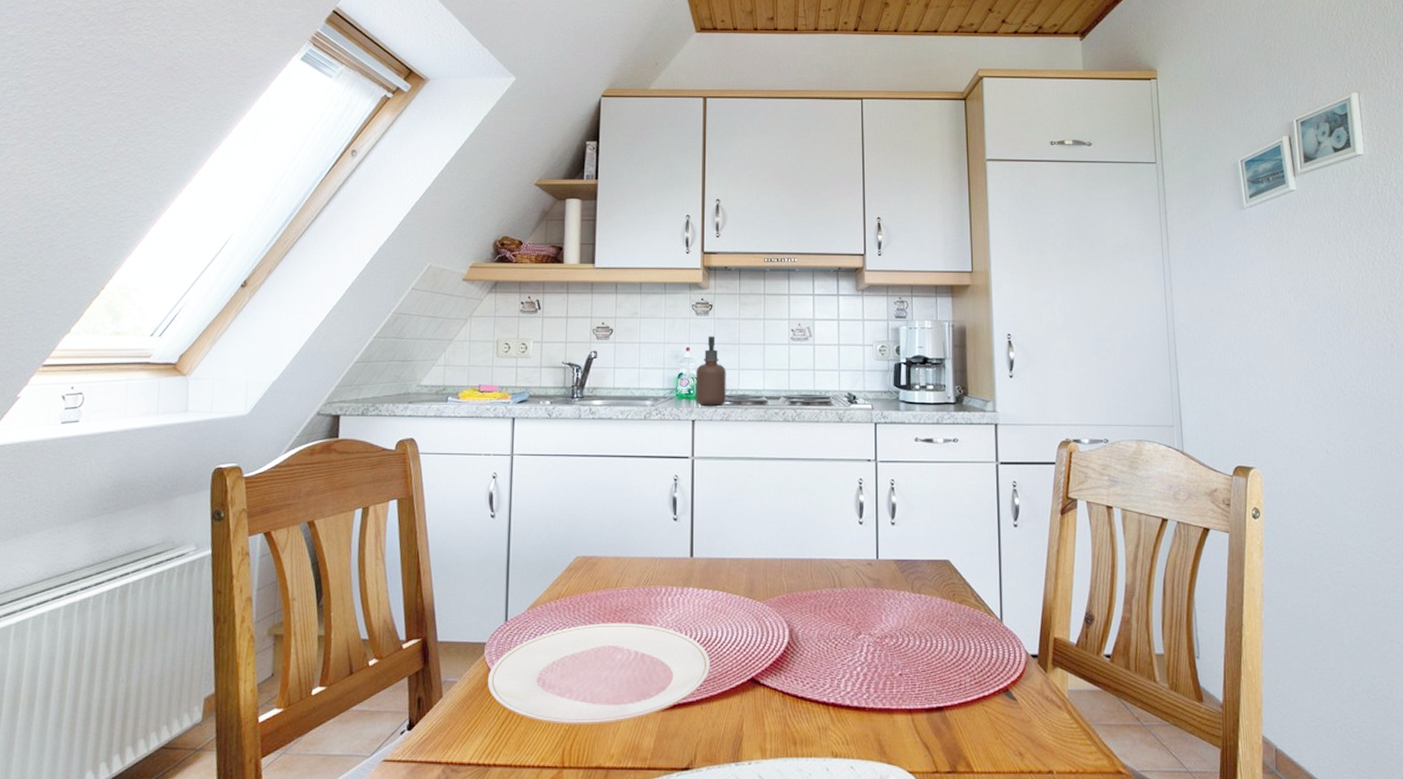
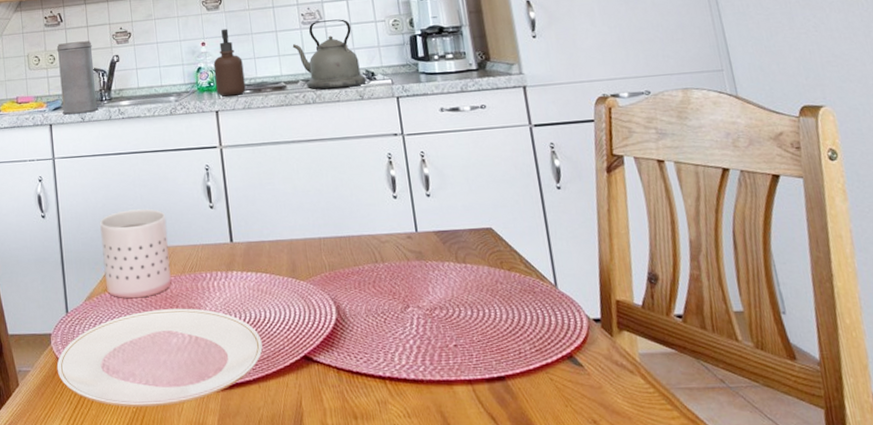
canister: none [527,332,570,409] -> present [56,41,99,115]
mug: none [552,516,626,610] -> present [99,208,172,299]
kettle: none [778,339,847,408] -> present [292,19,367,90]

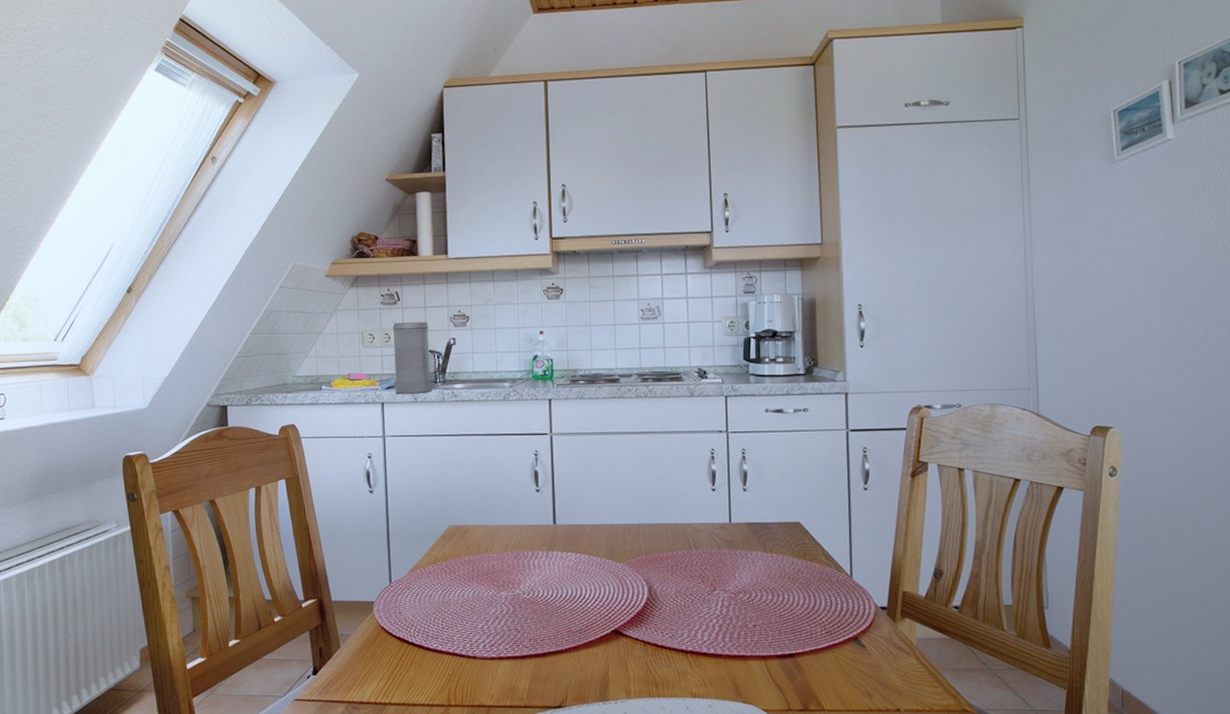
plate: present [56,308,263,407] -> none [378,583,576,670]
mug: present [99,208,172,299] -> none [426,489,494,572]
soap dispenser: present [213,29,246,97] -> none [550,319,580,386]
kettle: present [292,19,367,90] -> none [629,317,698,385]

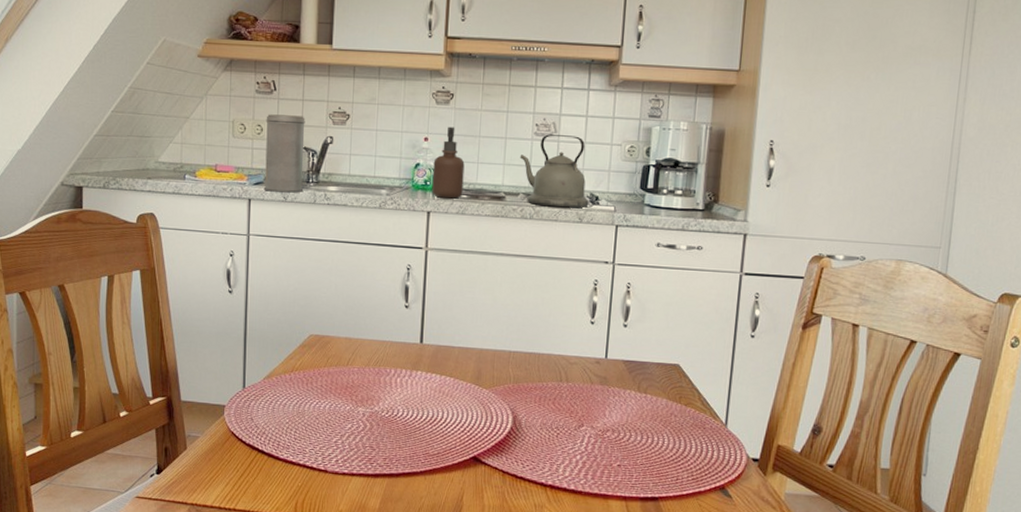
soap dispenser: none [550,319,580,386] -> present [432,126,465,199]
kettle: none [629,317,698,385] -> present [520,134,589,209]

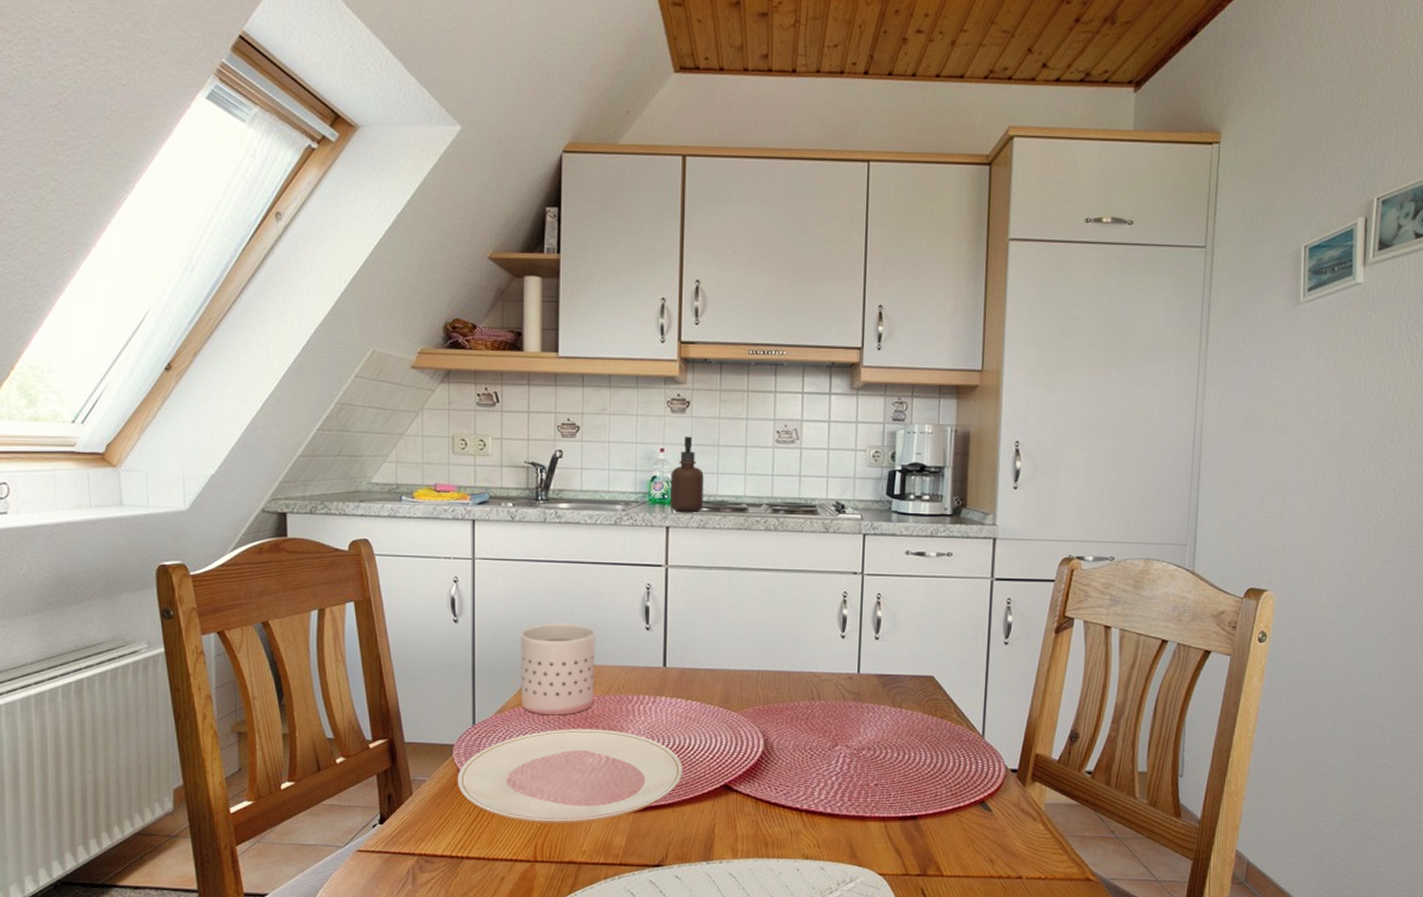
plate: none [227,396,435,485] -> present [457,729,683,823]
canister: present [263,114,305,193] -> none [488,428,533,512]
mug: none [287,297,359,384] -> present [519,623,596,716]
kettle: present [520,134,589,209] -> none [761,441,835,518]

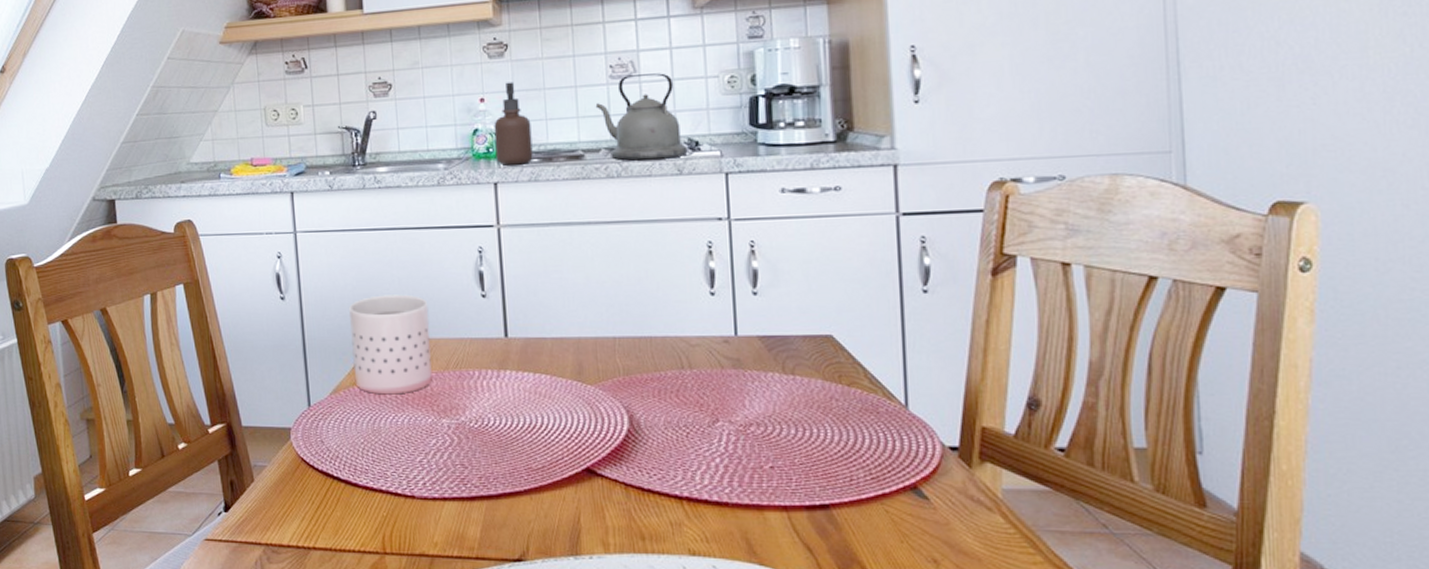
plate: present [457,729,683,823] -> none [297,408,537,512]
kettle: none [761,441,835,518] -> present [595,73,688,161]

